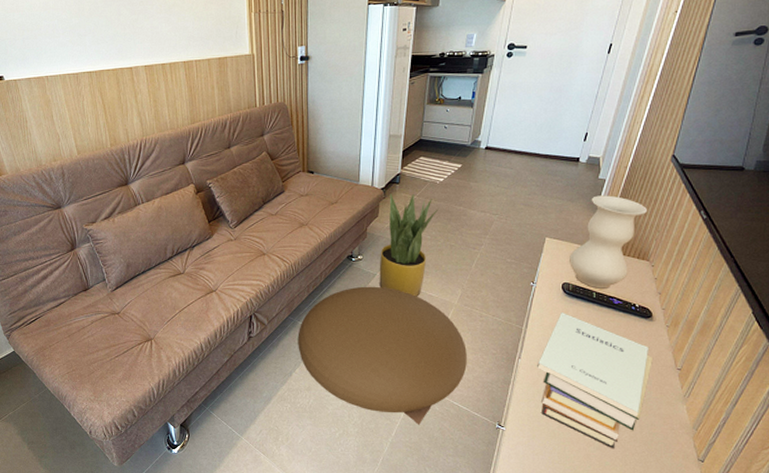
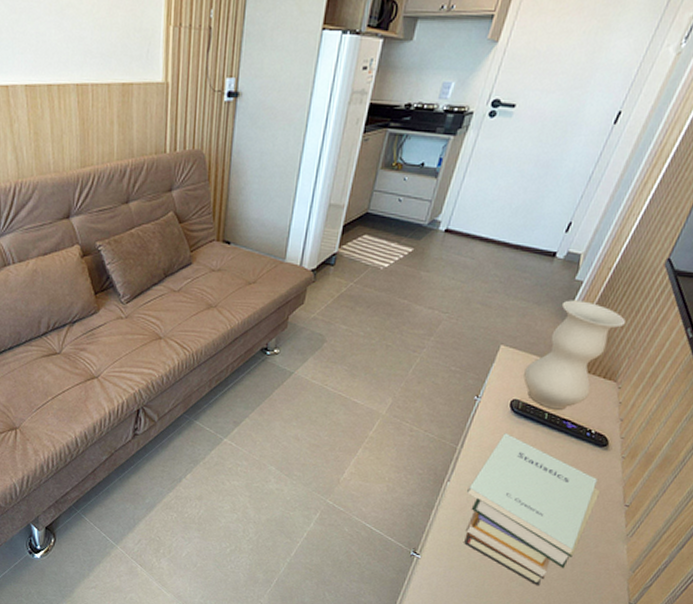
pouf: present [298,286,467,426] -> none [191,385,389,547]
planter: present [379,193,439,297] -> none [296,277,379,403]

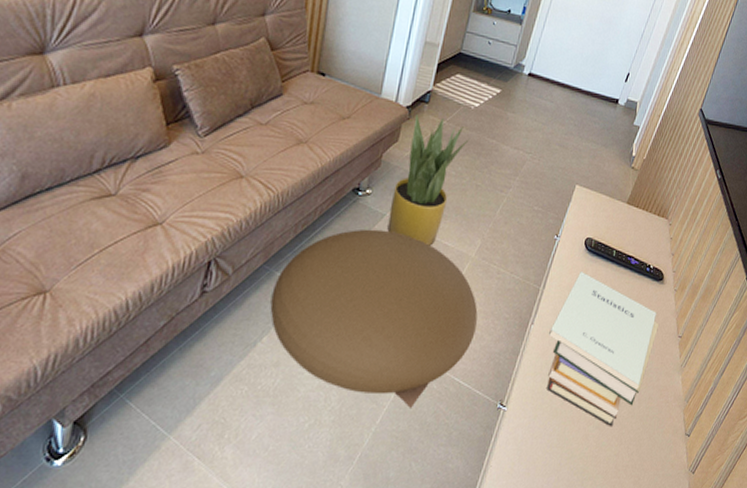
pouf: none [191,385,389,547] -> present [270,229,478,409]
planter: none [296,277,379,403] -> present [387,114,469,246]
vase: present [523,300,627,410] -> none [595,143,673,247]

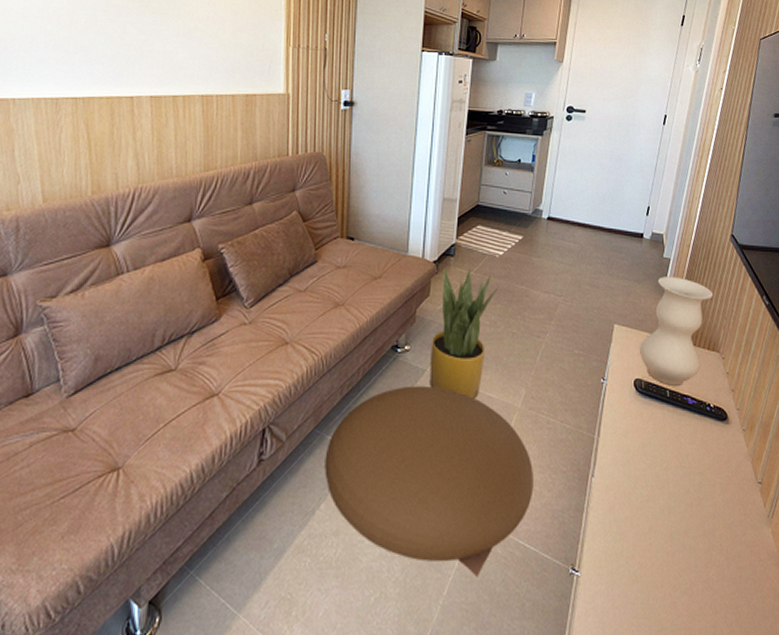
books: present [547,272,660,427] -> none [612,416,734,593]
vase: none [595,143,673,247] -> present [640,276,714,386]

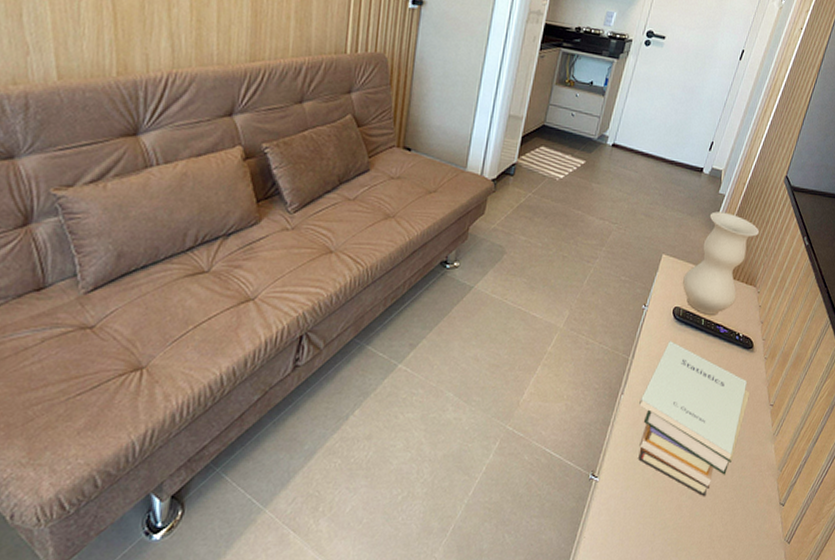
pouf: present [325,385,534,578] -> none [361,301,568,481]
planter: present [430,268,499,399] -> none [475,187,555,317]
books: none [612,416,734,593] -> present [638,341,751,497]

